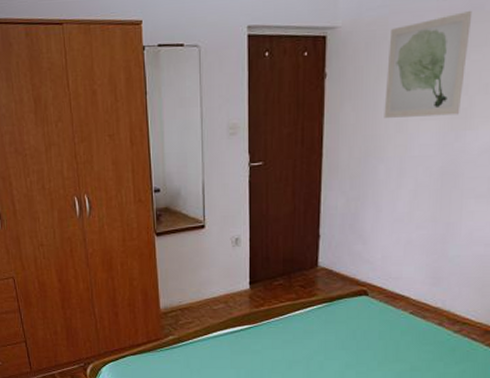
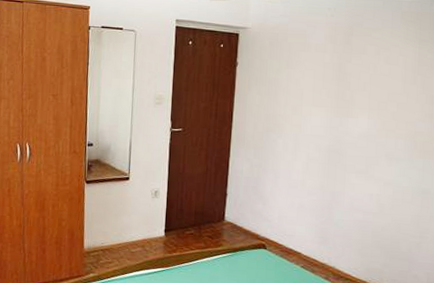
wall art: present [384,10,473,118] -> none [283,26,353,105]

